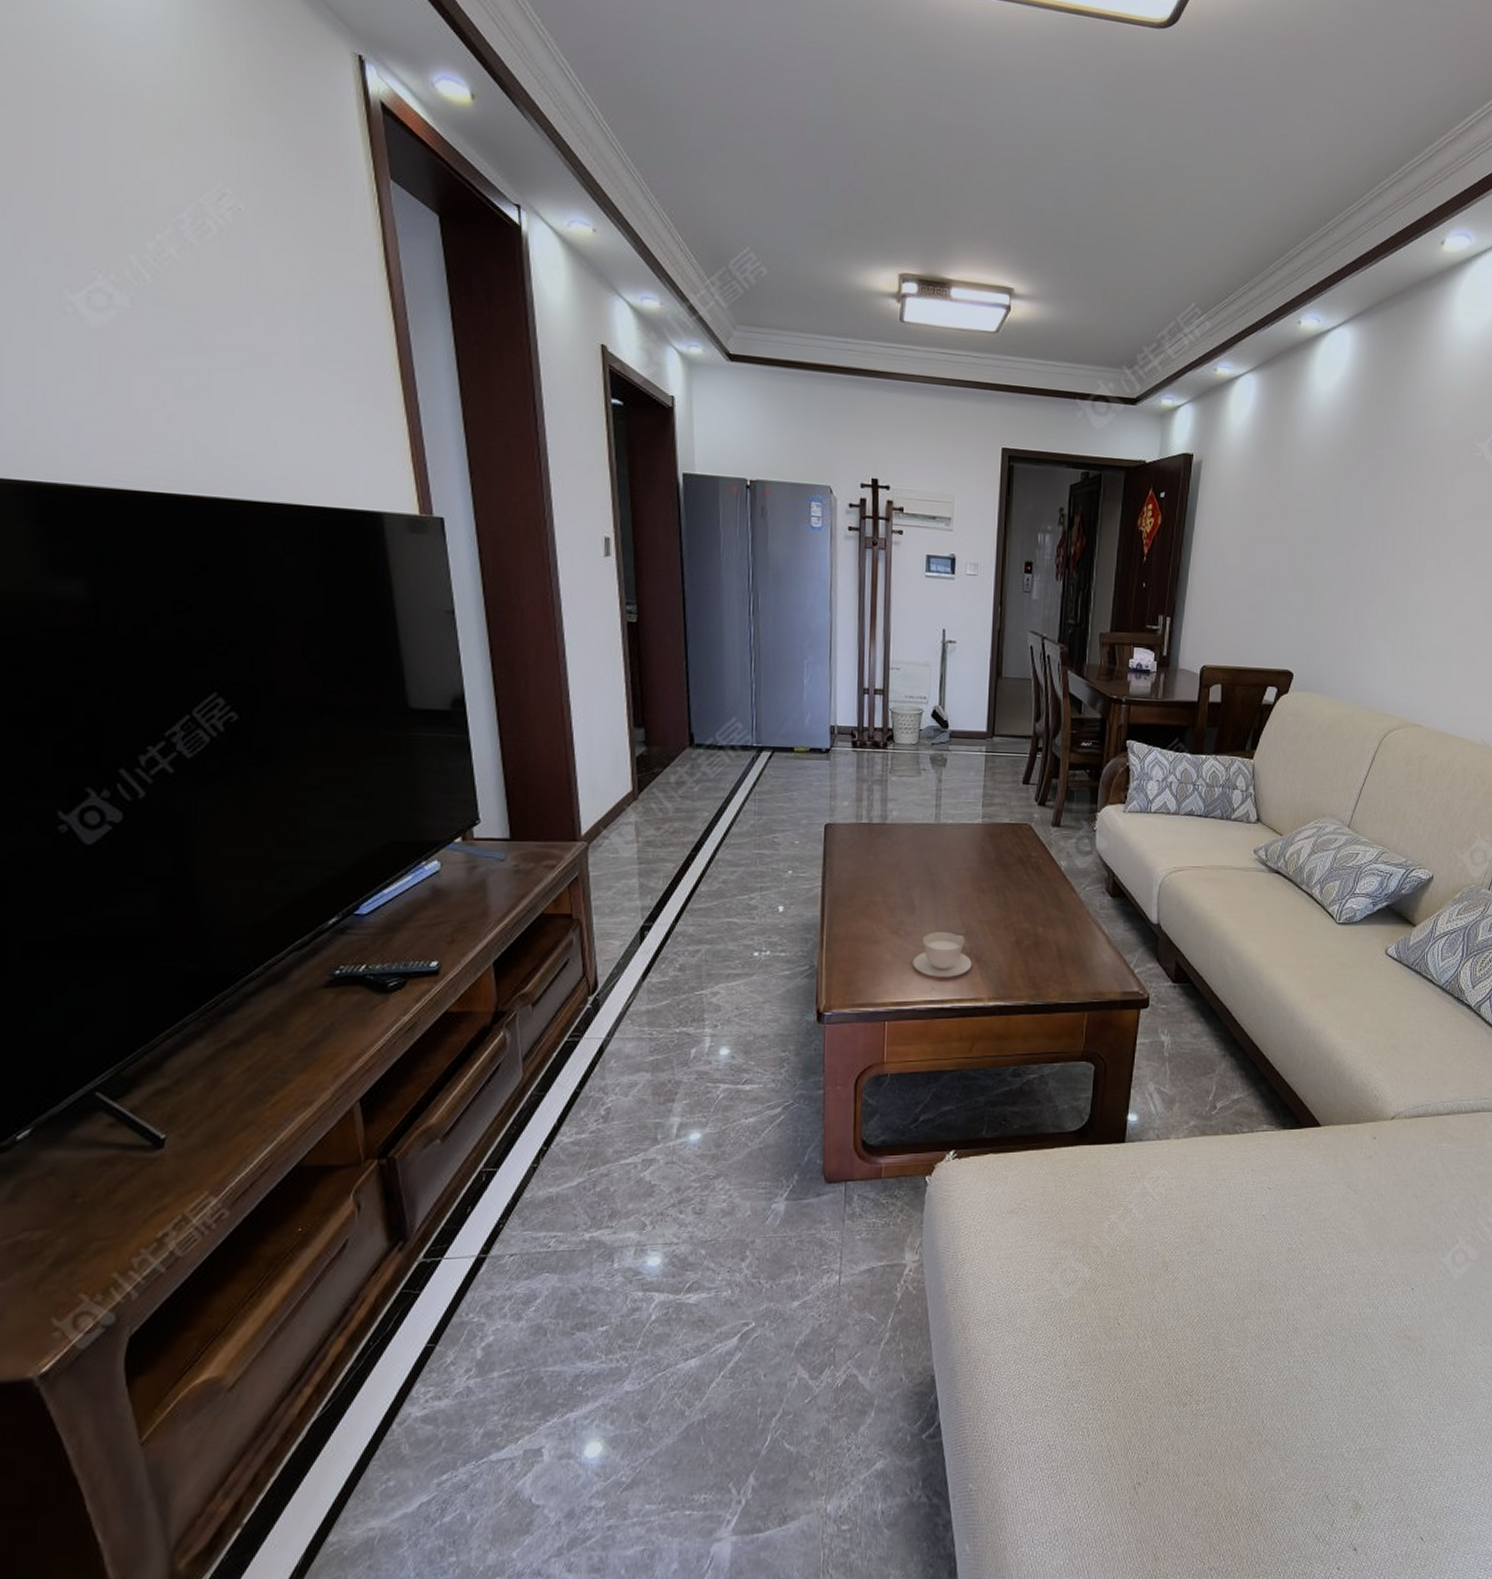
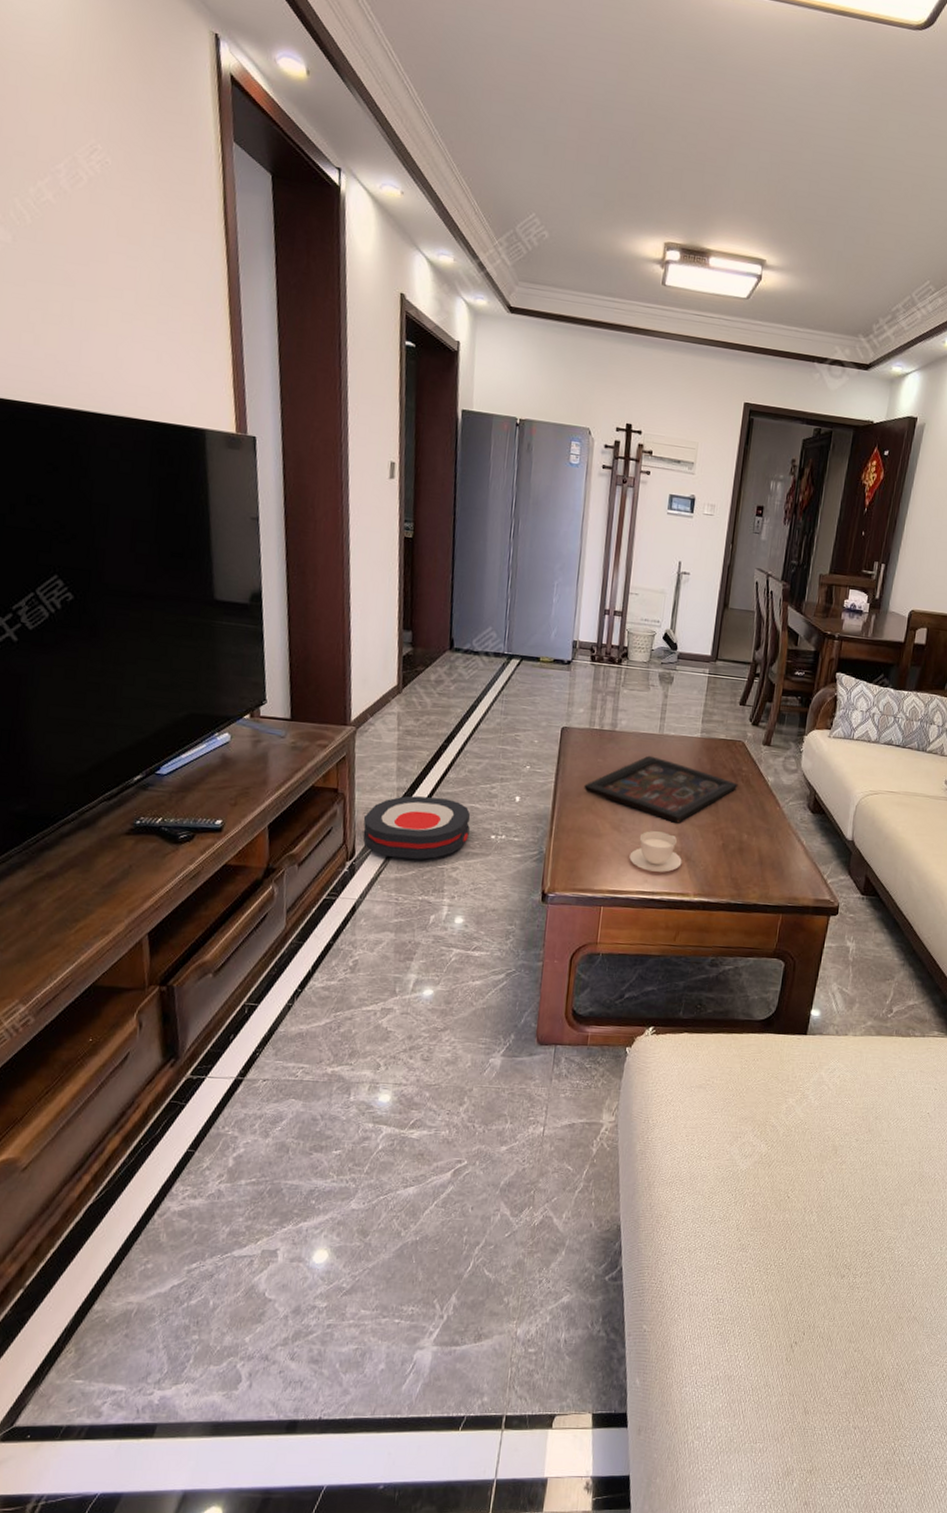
robot vacuum: none [604,915,729,986] -> present [363,795,471,859]
decorative tray: none [855,848,1028,921] -> present [584,755,738,823]

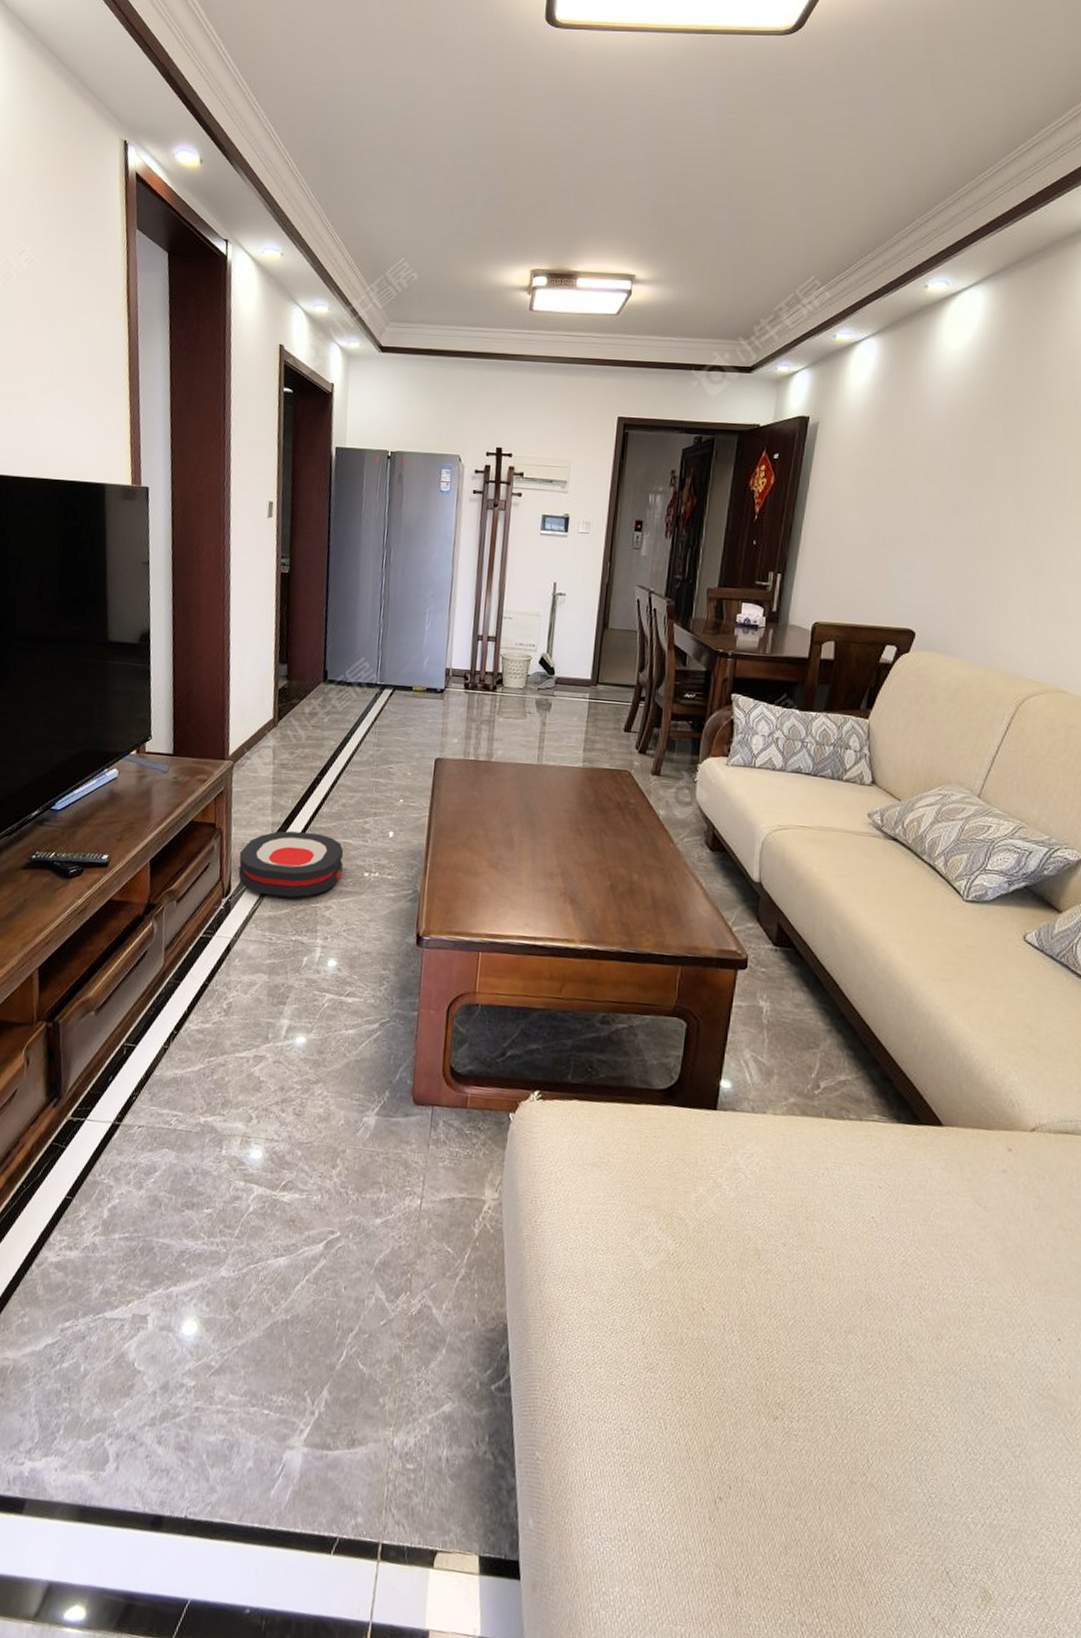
decorative tray: present [584,755,738,823] -> none [459,787,626,861]
teacup: present [629,831,682,872] -> none [508,869,566,916]

